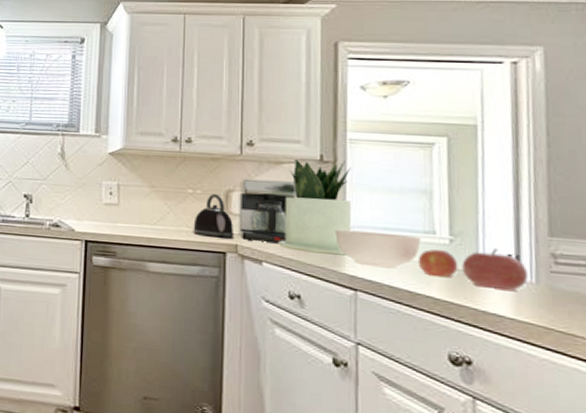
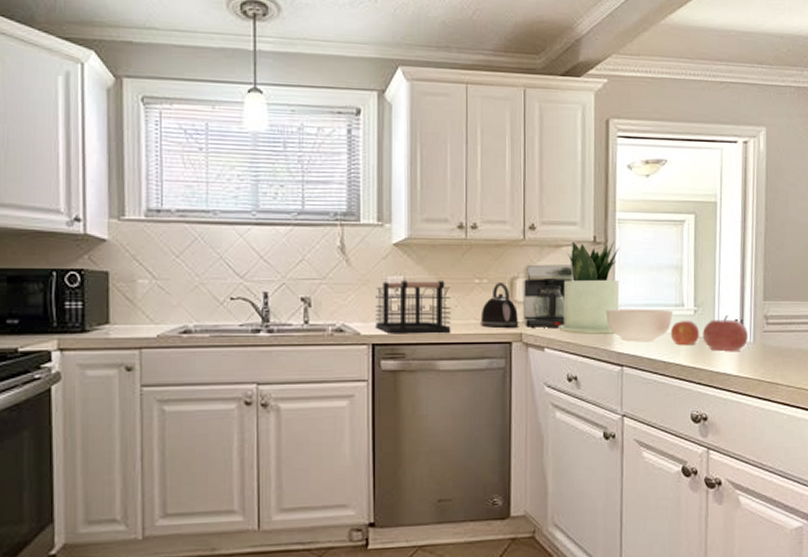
dish rack: none [89,186,163,238] -> present [376,281,451,334]

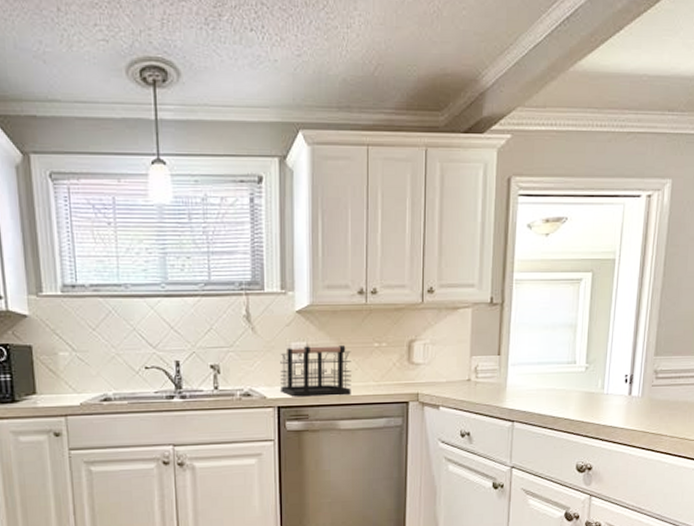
kettle: present [480,283,519,328] -> none [379,346,416,389]
coffee maker: present [522,264,574,327] -> none [419,326,470,388]
planter: present [557,241,620,334] -> none [452,302,515,393]
bowl: present [606,309,673,342] -> none [499,366,565,399]
fruit: present [670,321,700,346] -> none [561,377,590,401]
fruit: present [702,315,749,352] -> none [592,371,638,406]

